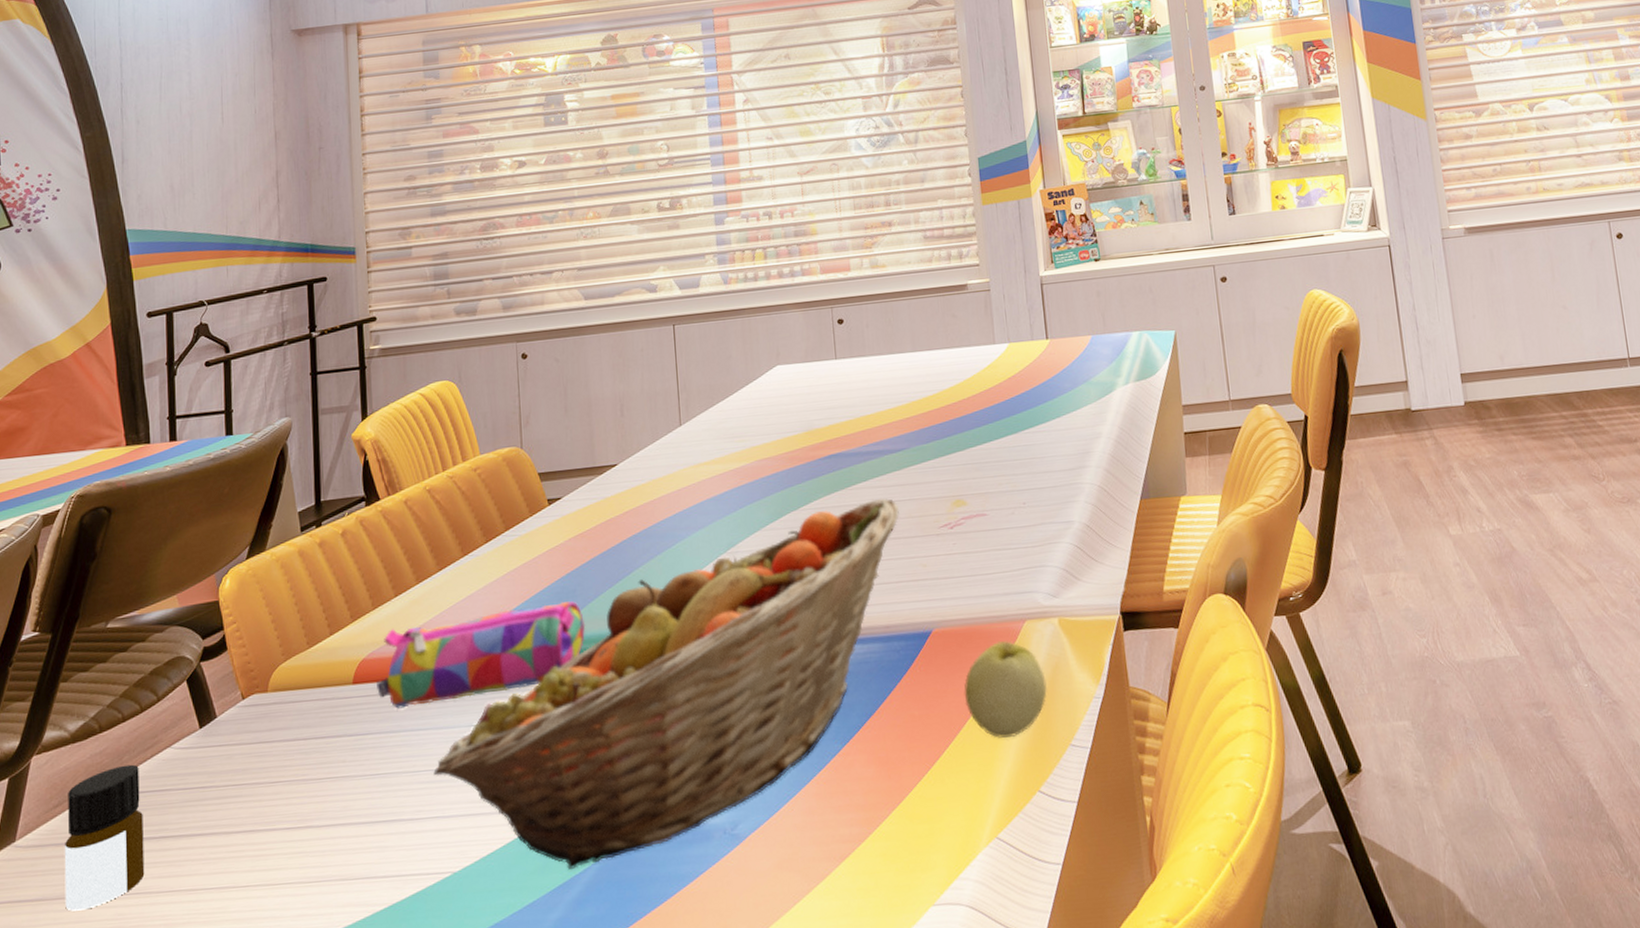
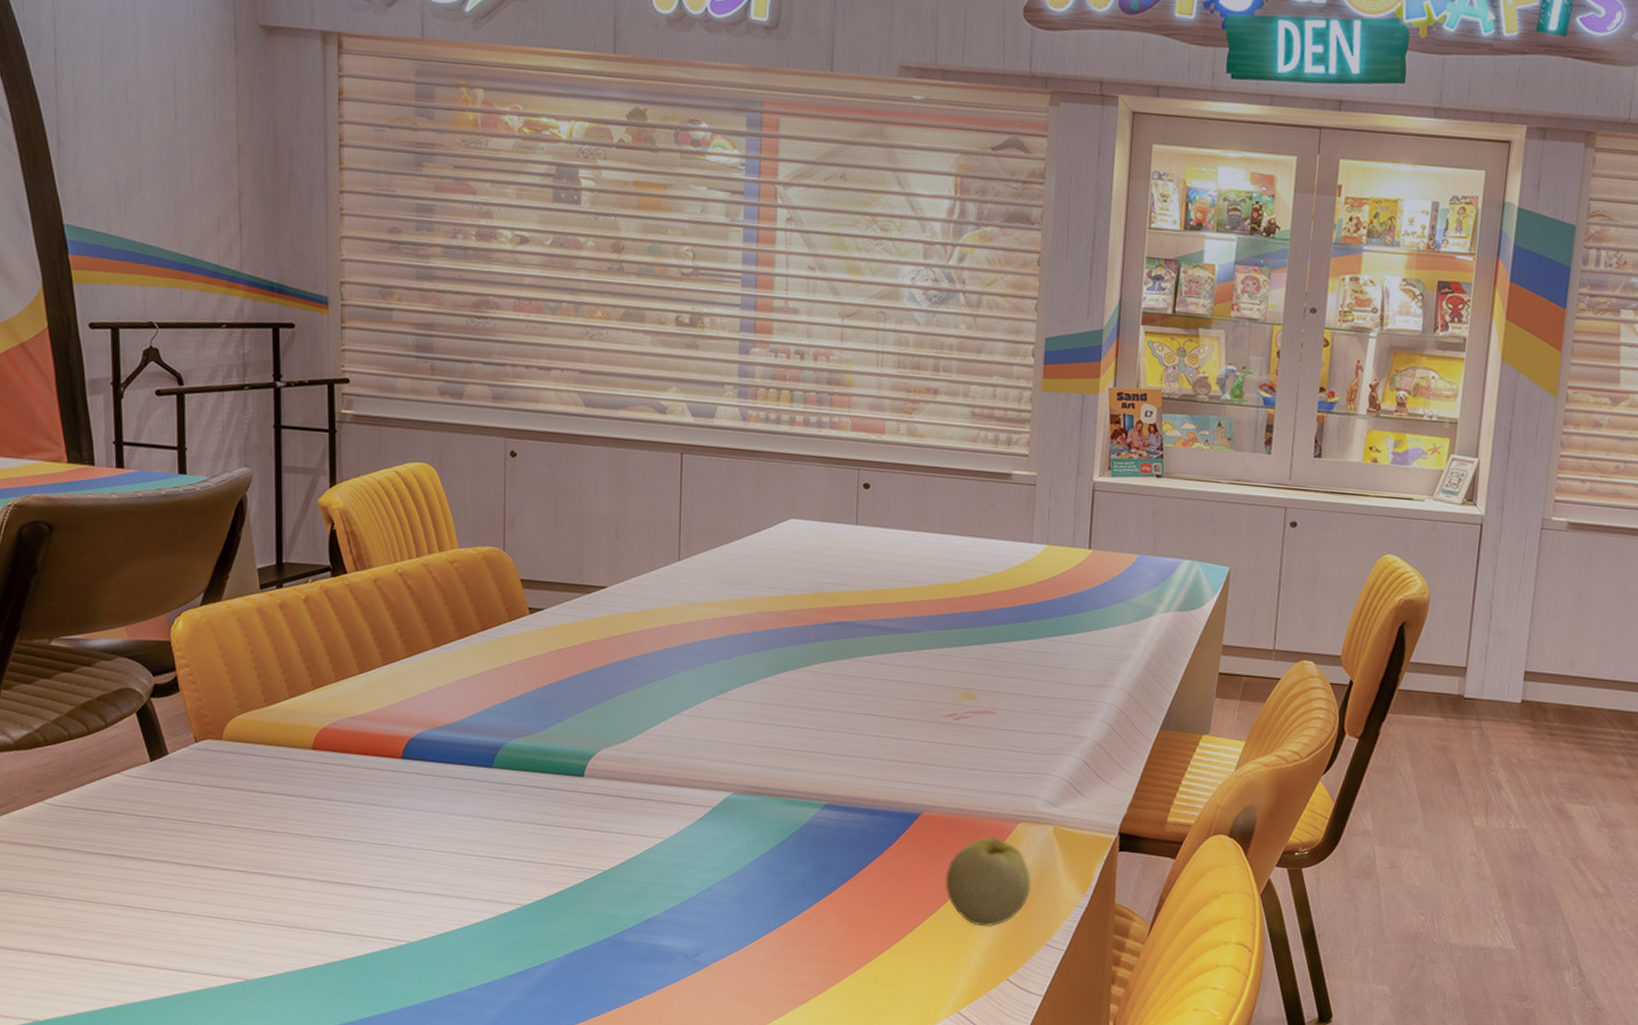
bottle: present [64,764,145,911] -> none [10,780,94,906]
pencil case: present [377,600,586,709] -> none [337,703,561,787]
fruit basket: present [433,498,900,869] -> none [393,674,905,961]

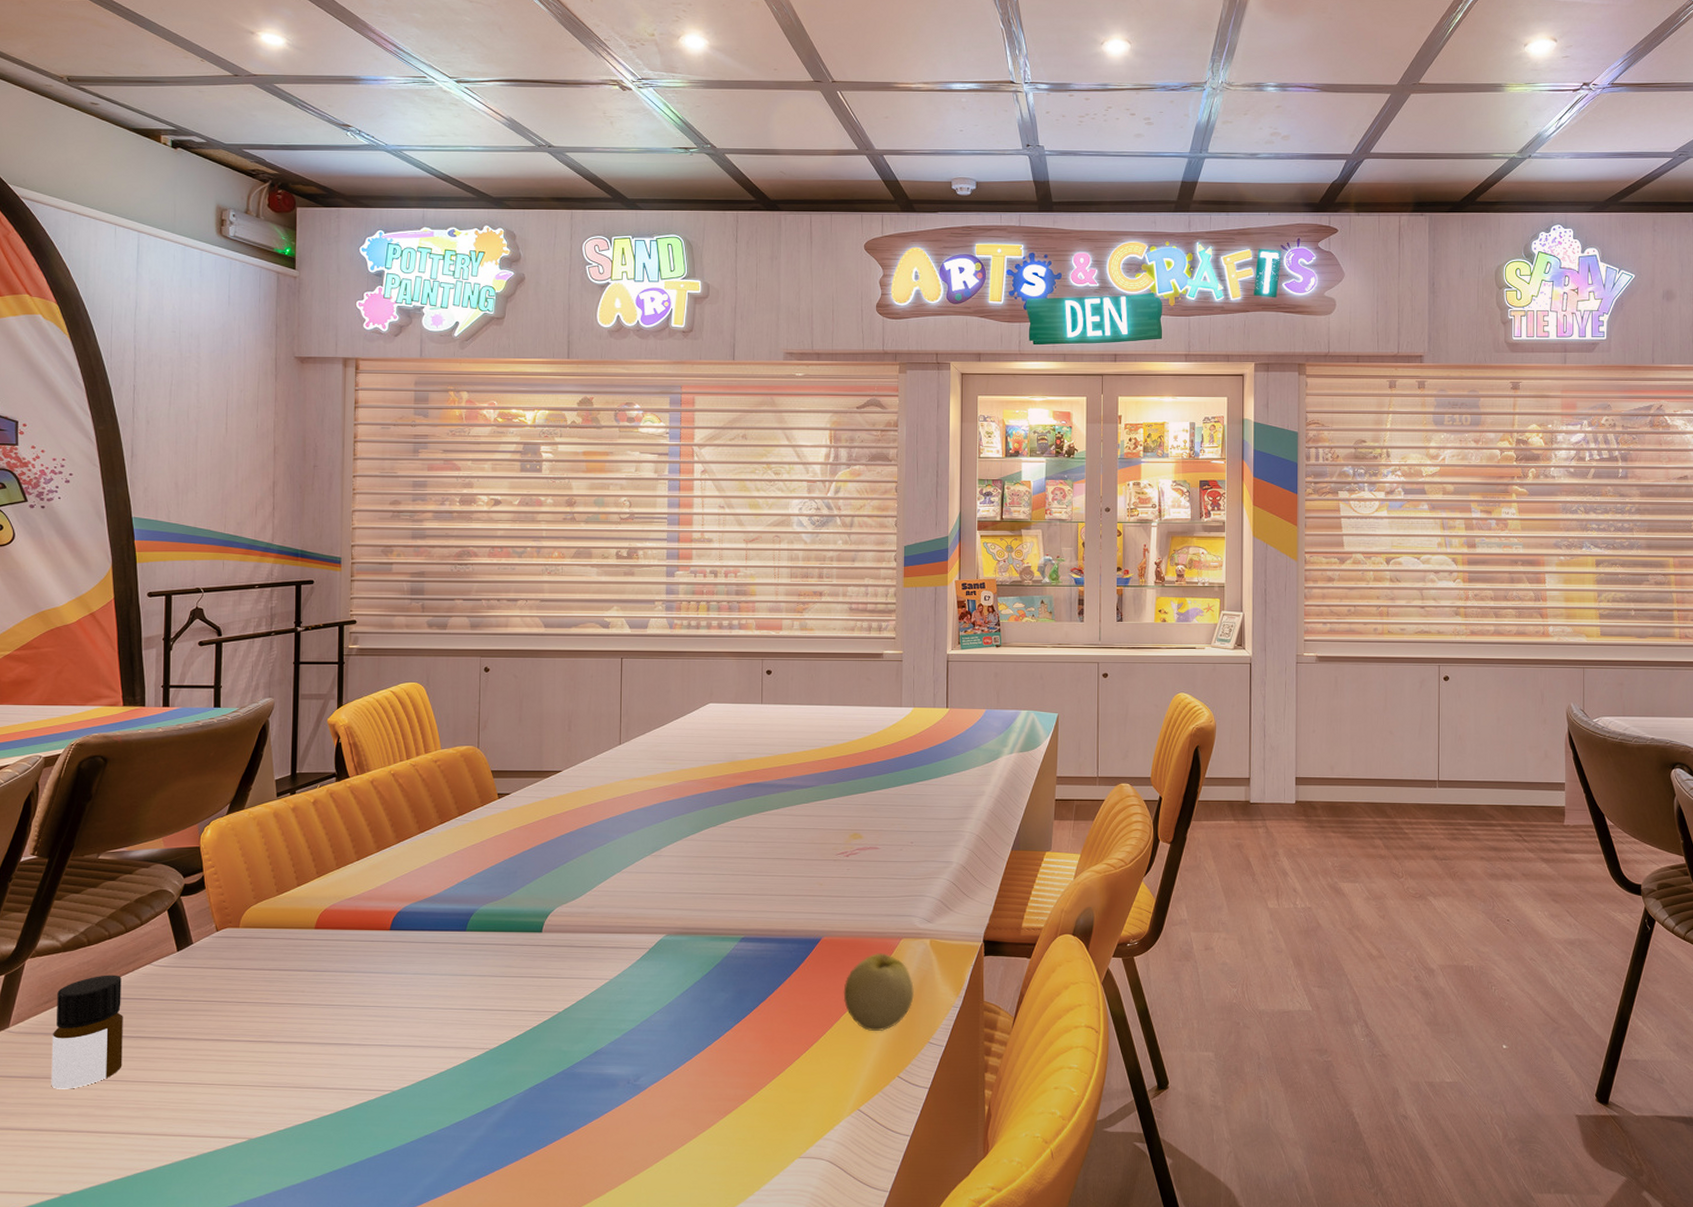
bottle: none [10,780,94,906] -> present [51,975,123,1089]

